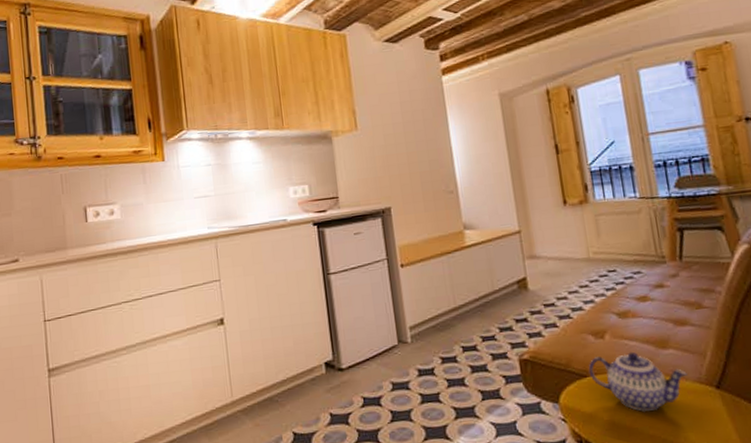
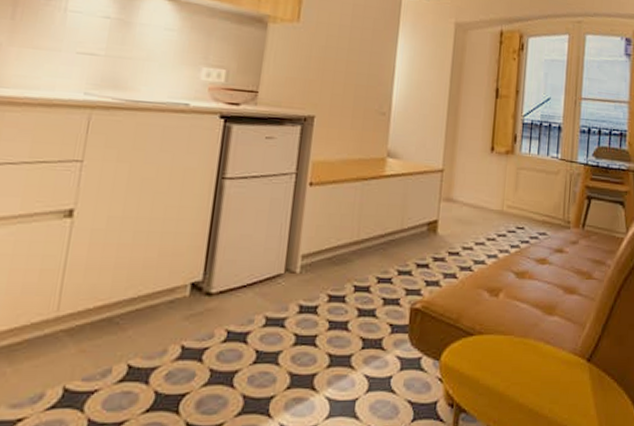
teapot: present [588,351,687,412] -> none [475,314,565,378]

